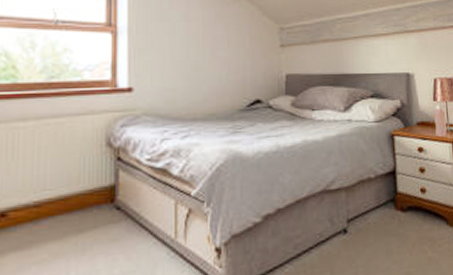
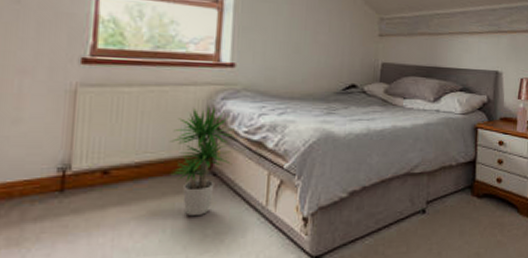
potted plant: none [68,134,138,257] -> present [169,106,236,217]

